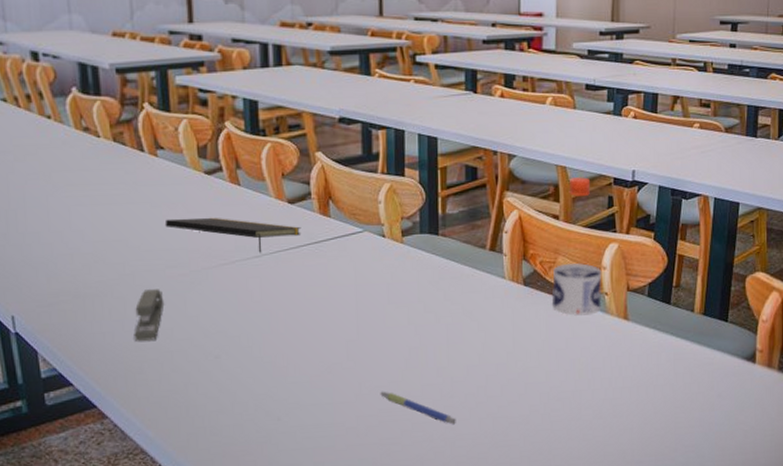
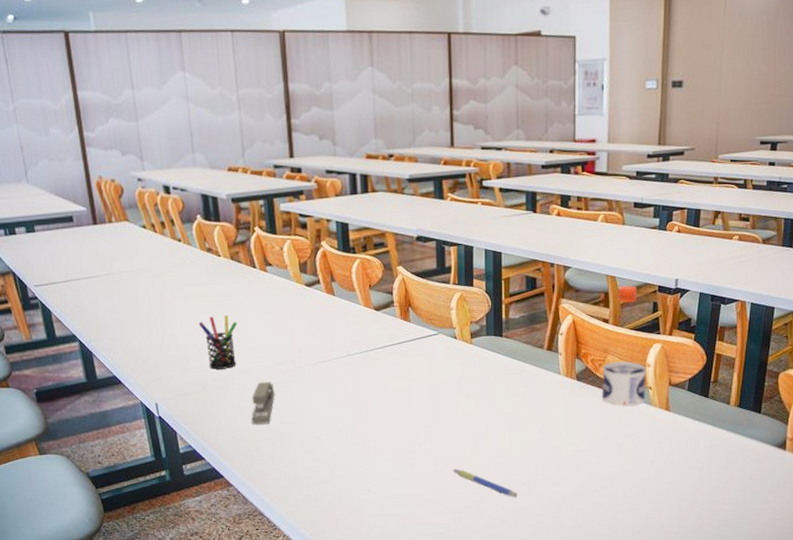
pen holder: none [70,208,120,274] -> present [198,315,238,369]
notepad: present [164,217,301,253] -> none [274,322,386,352]

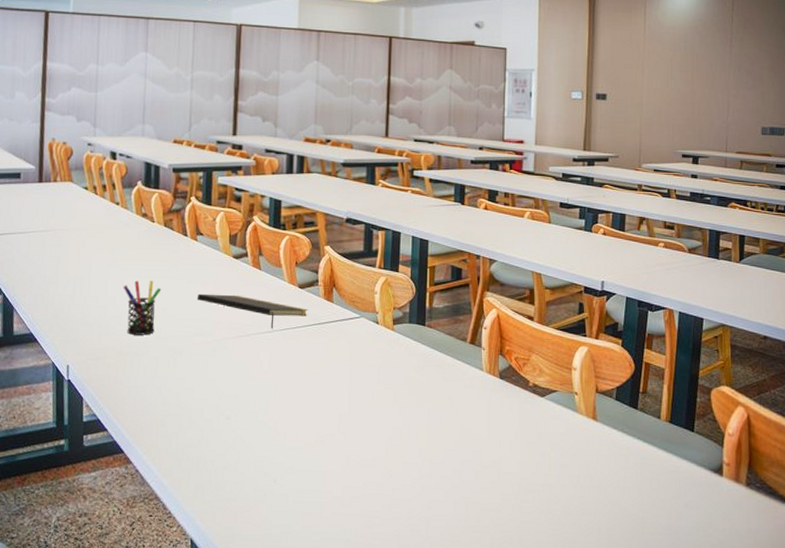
stapler: present [251,382,275,424] -> none [161,352,189,397]
notepad: none [274,322,386,352] -> present [197,293,308,329]
pen: present [453,468,517,498] -> none [365,465,433,505]
water bottle: present [601,284,647,408] -> none [525,282,573,413]

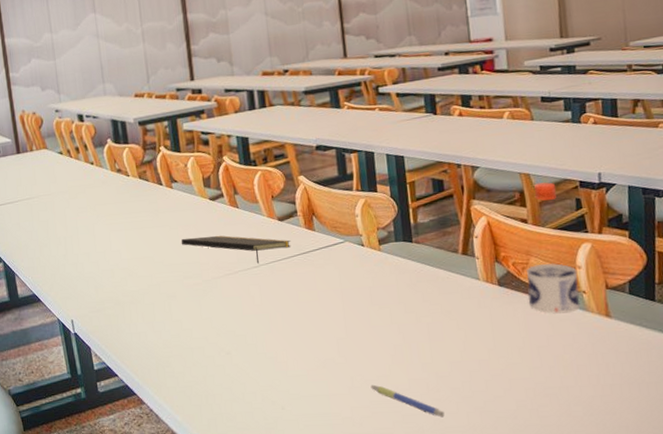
pen holder: present [123,280,162,335] -> none [110,232,147,285]
pen: none [365,465,433,505] -> present [370,384,445,418]
water bottle: none [525,282,573,413] -> present [527,181,581,315]

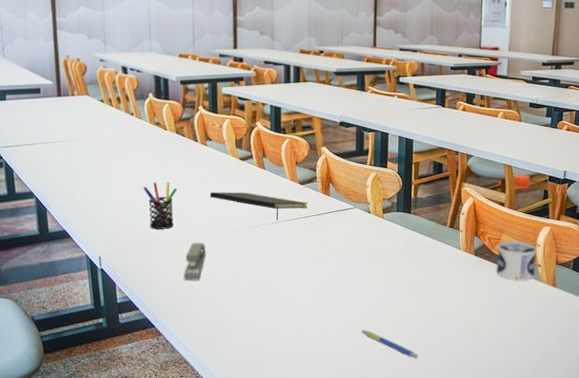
pen holder: none [110,232,147,285] -> present [143,182,178,229]
stapler: none [161,296,184,340] -> present [184,243,207,280]

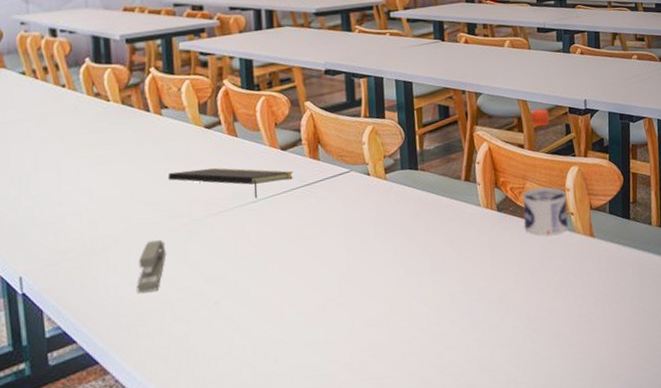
pen holder: present [143,182,178,229] -> none [79,166,126,230]
pen: present [361,329,418,359] -> none [371,324,444,353]

